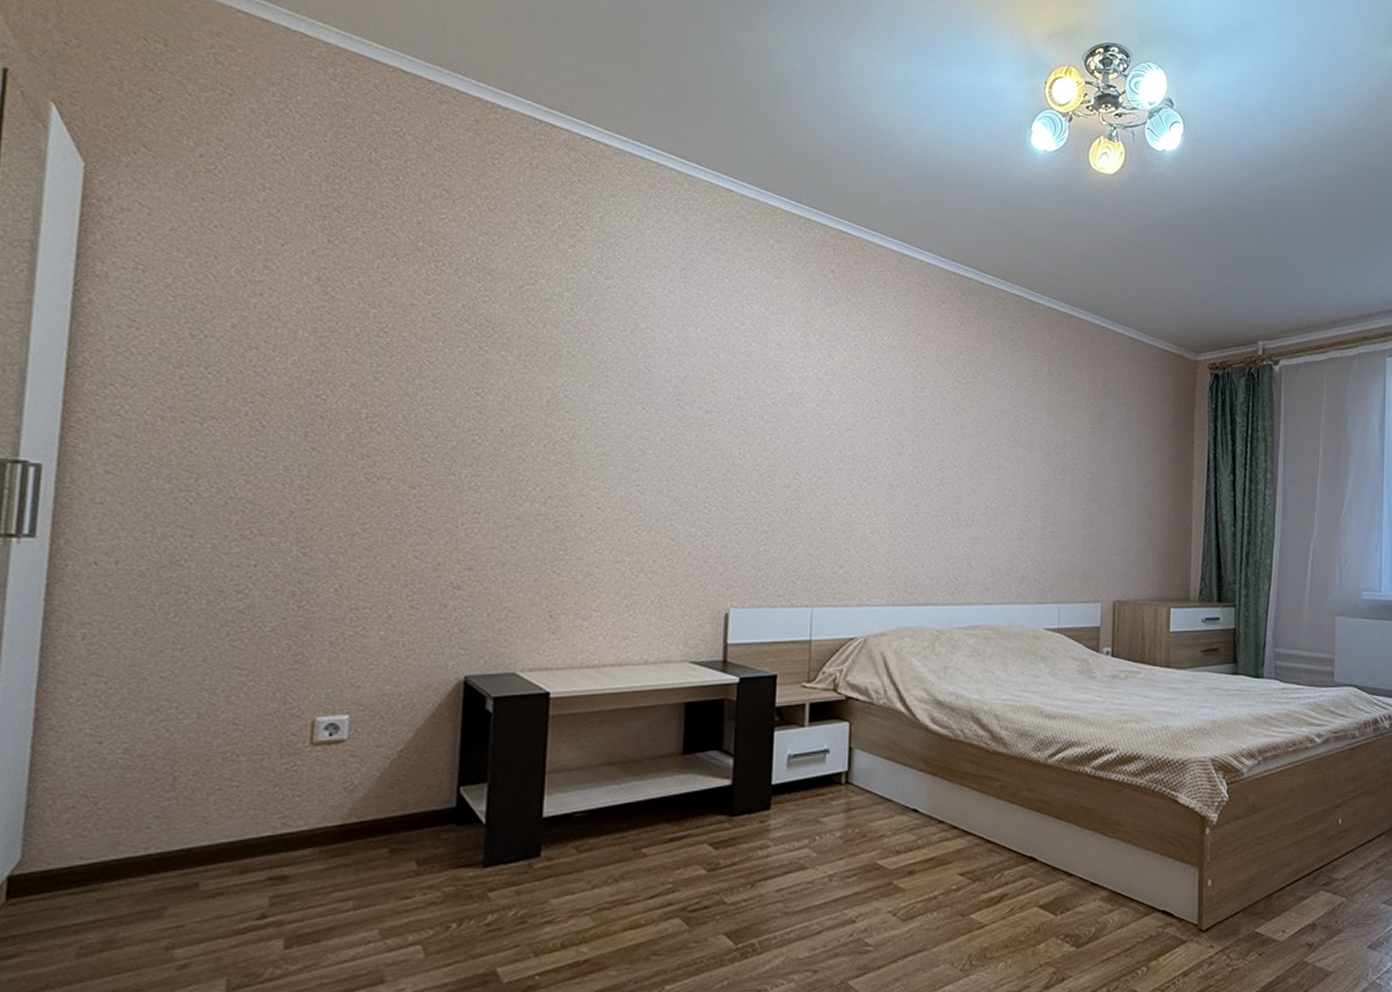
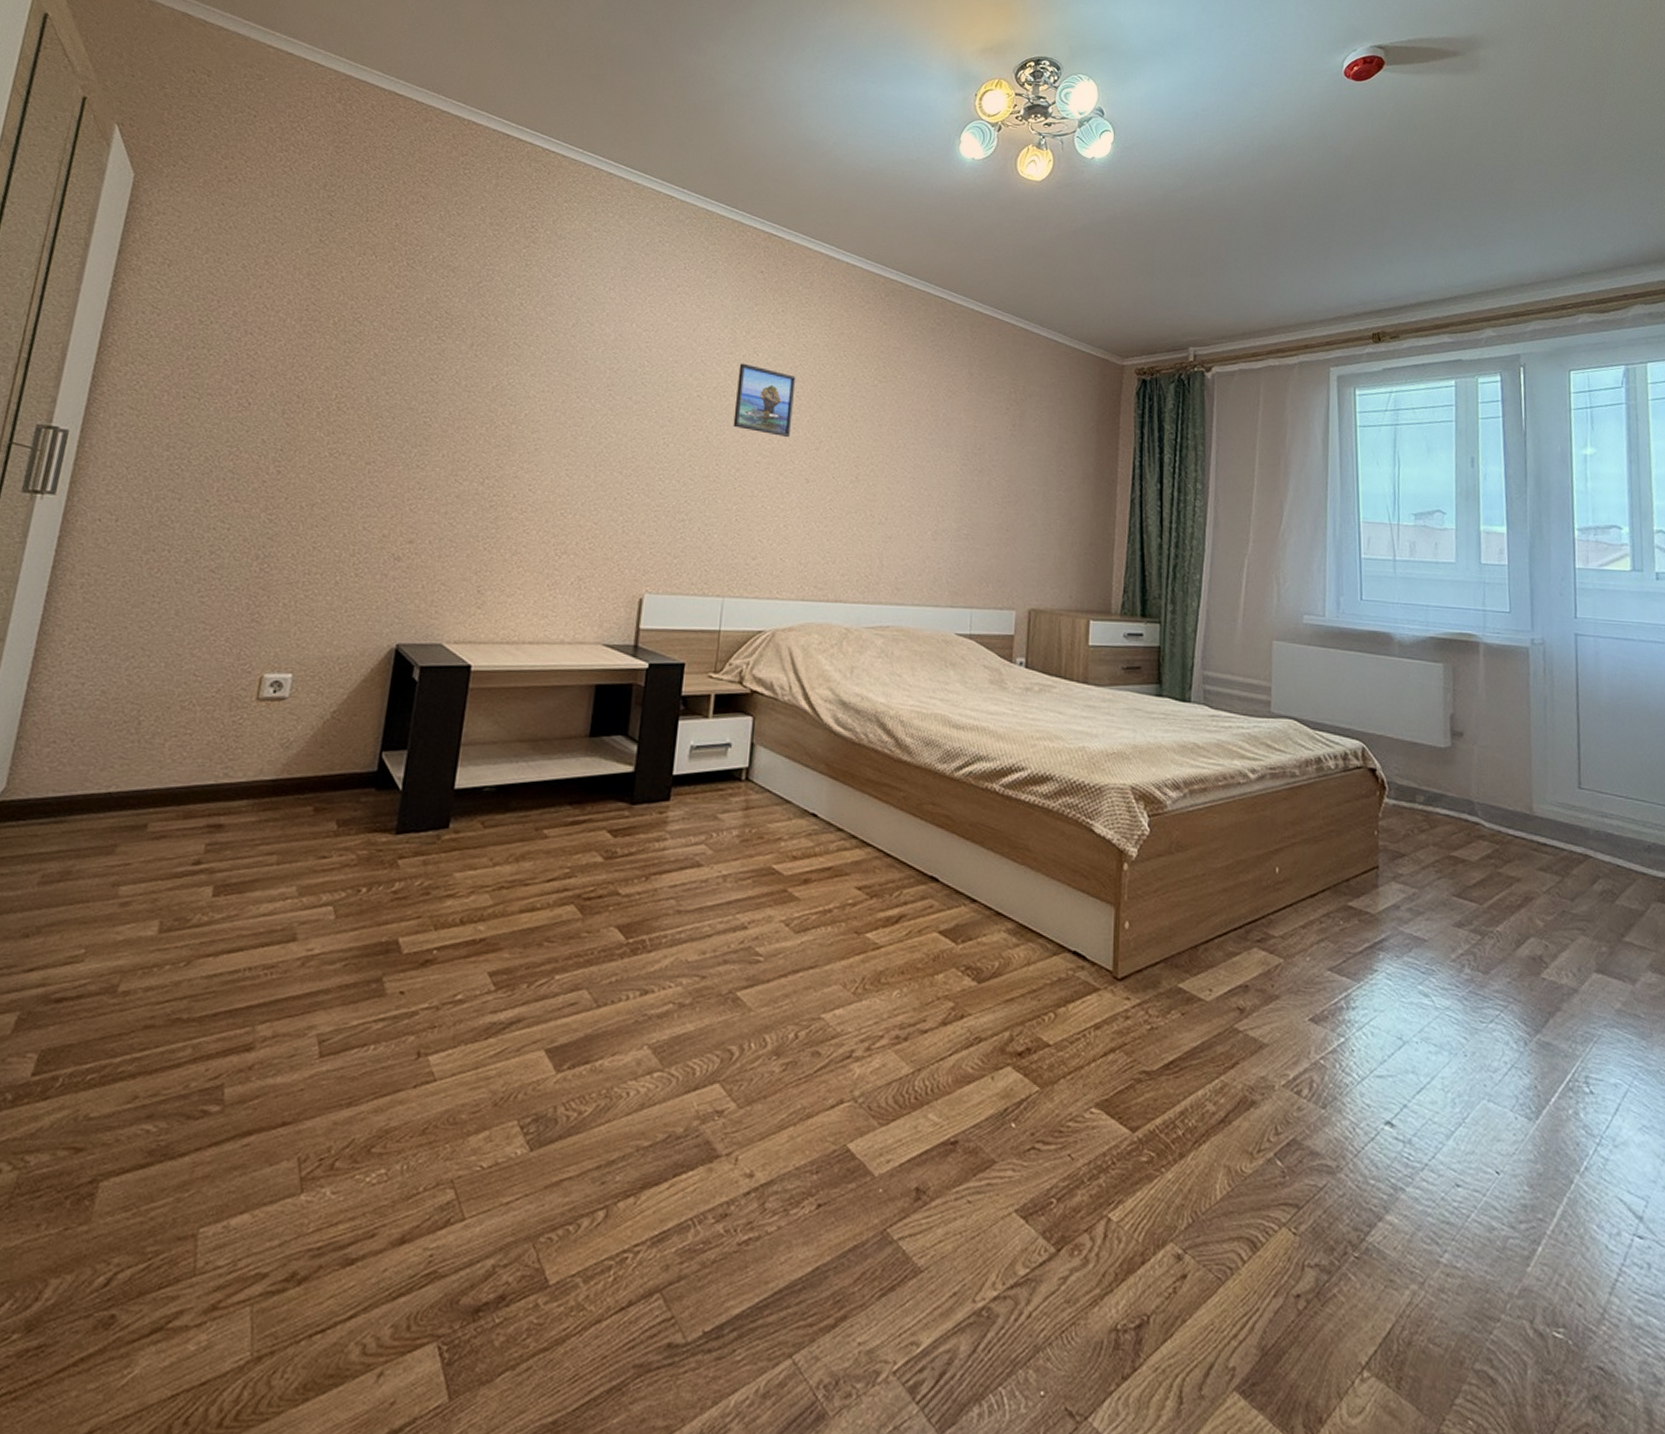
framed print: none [812,368,875,444] -> present [733,363,796,438]

